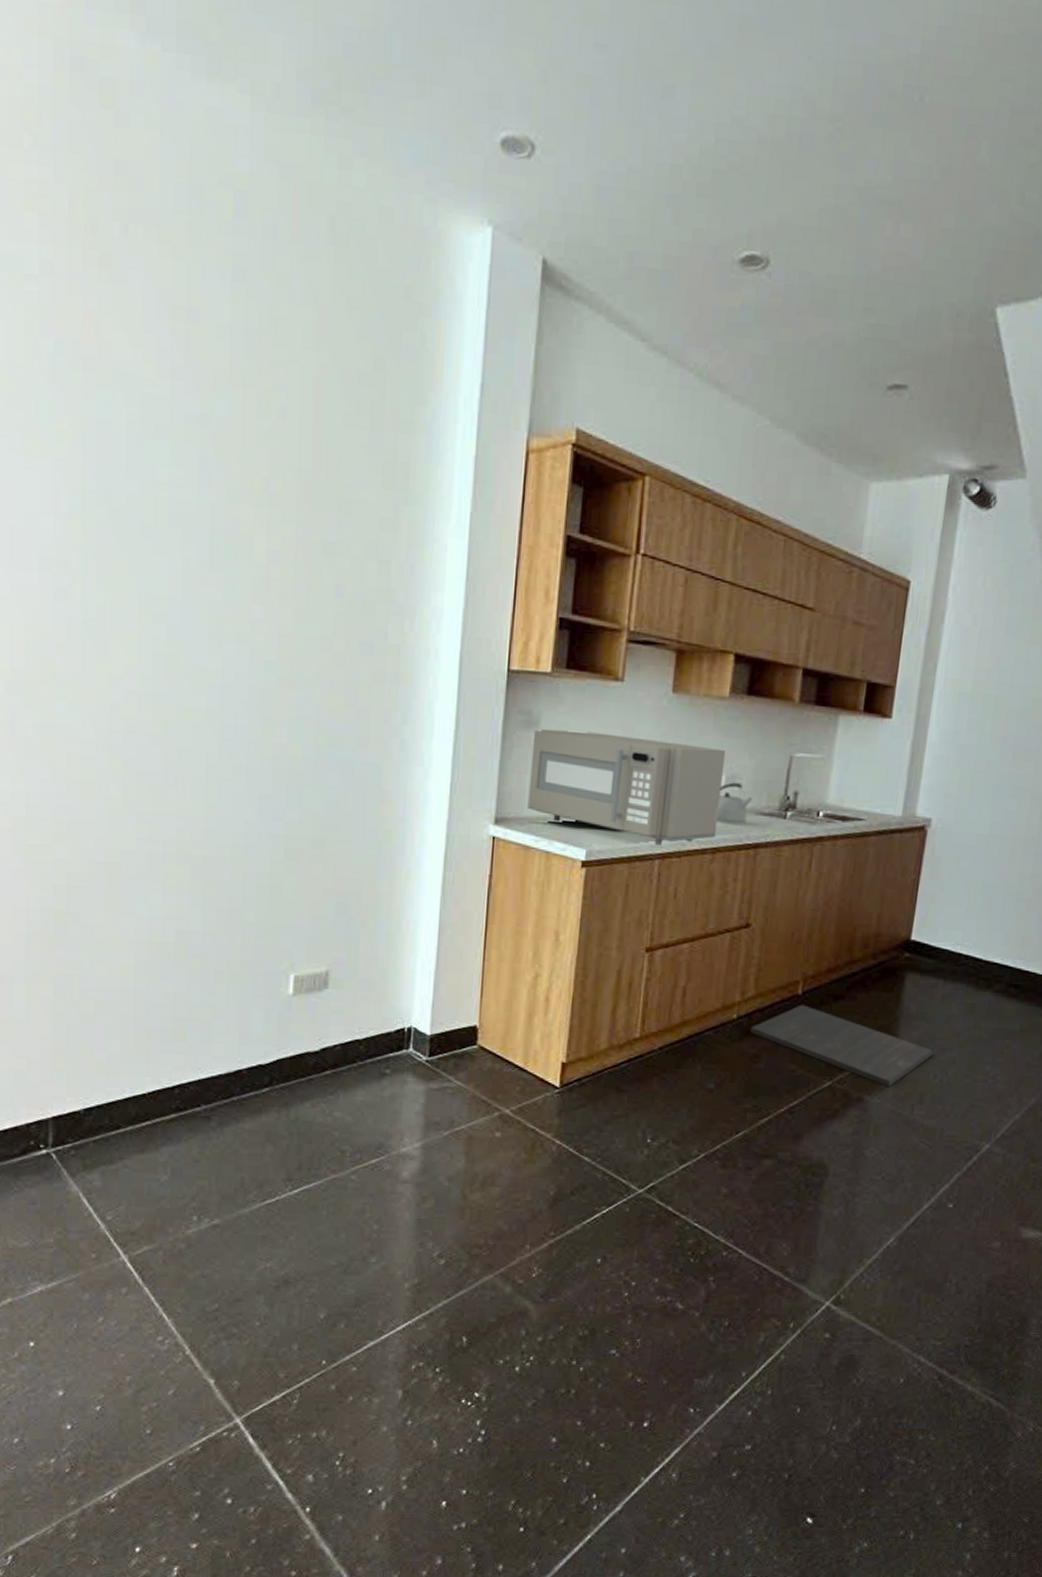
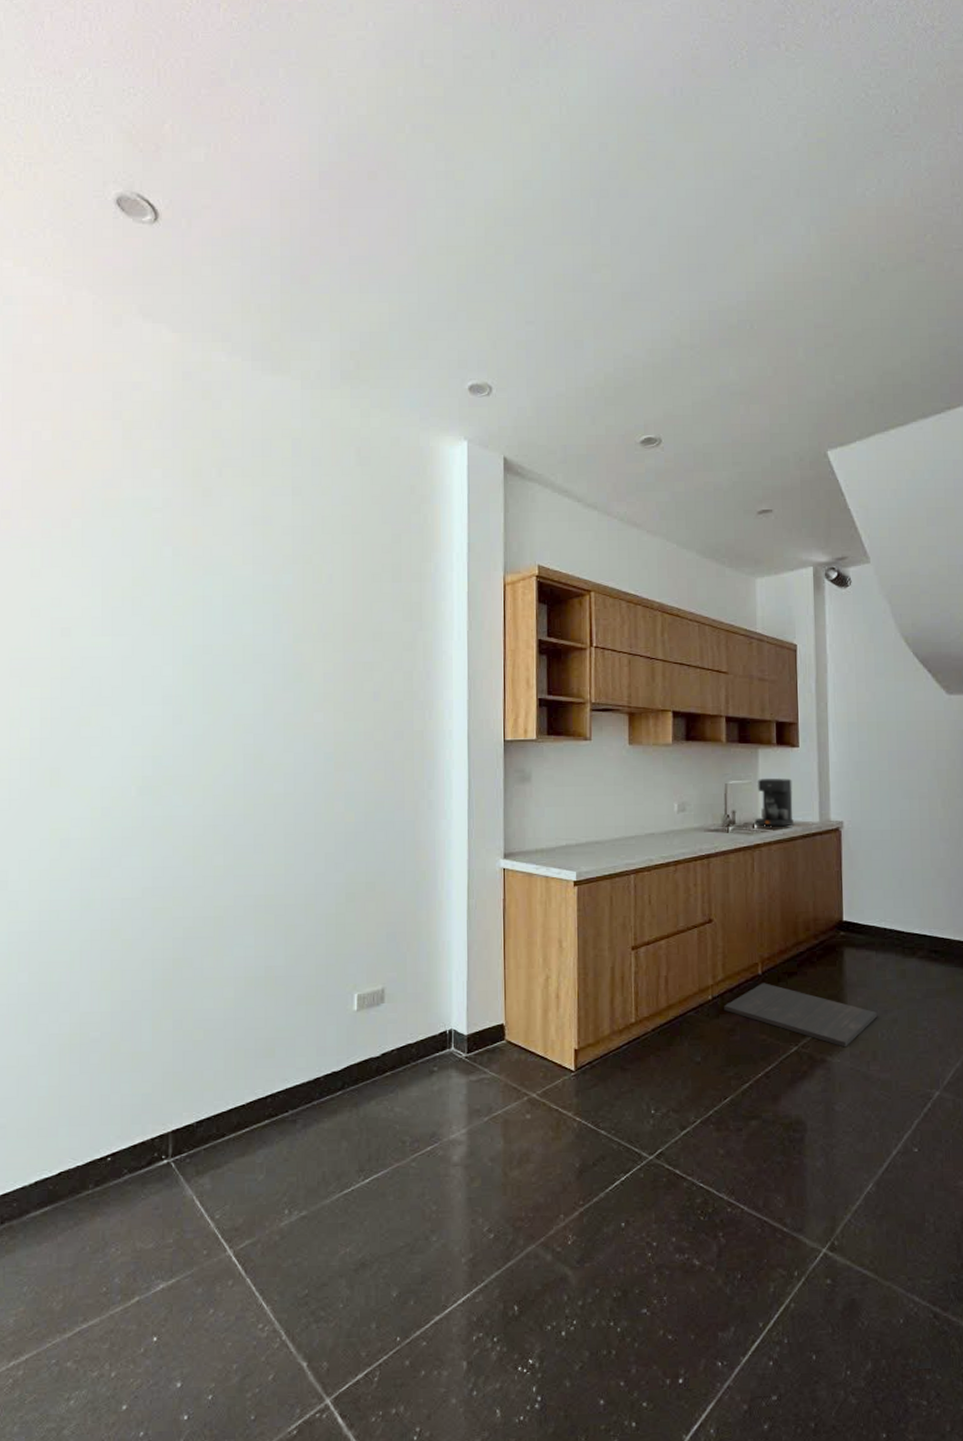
microwave: present [527,728,726,845] -> none [527,780,676,863]
kettle: present [716,782,753,826] -> none [674,808,701,842]
coffee maker: none [820,754,876,818] -> present [754,777,794,827]

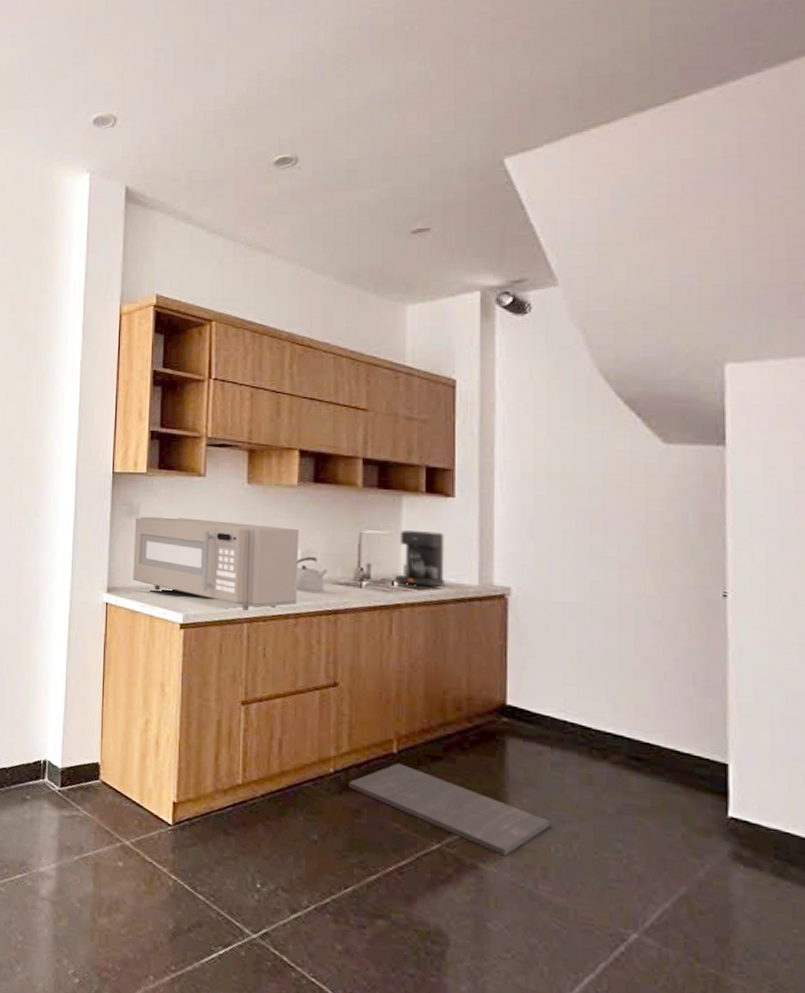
microwave: none [527,780,676,863] -> present [133,516,300,611]
kettle: none [674,808,701,842] -> present [296,556,329,594]

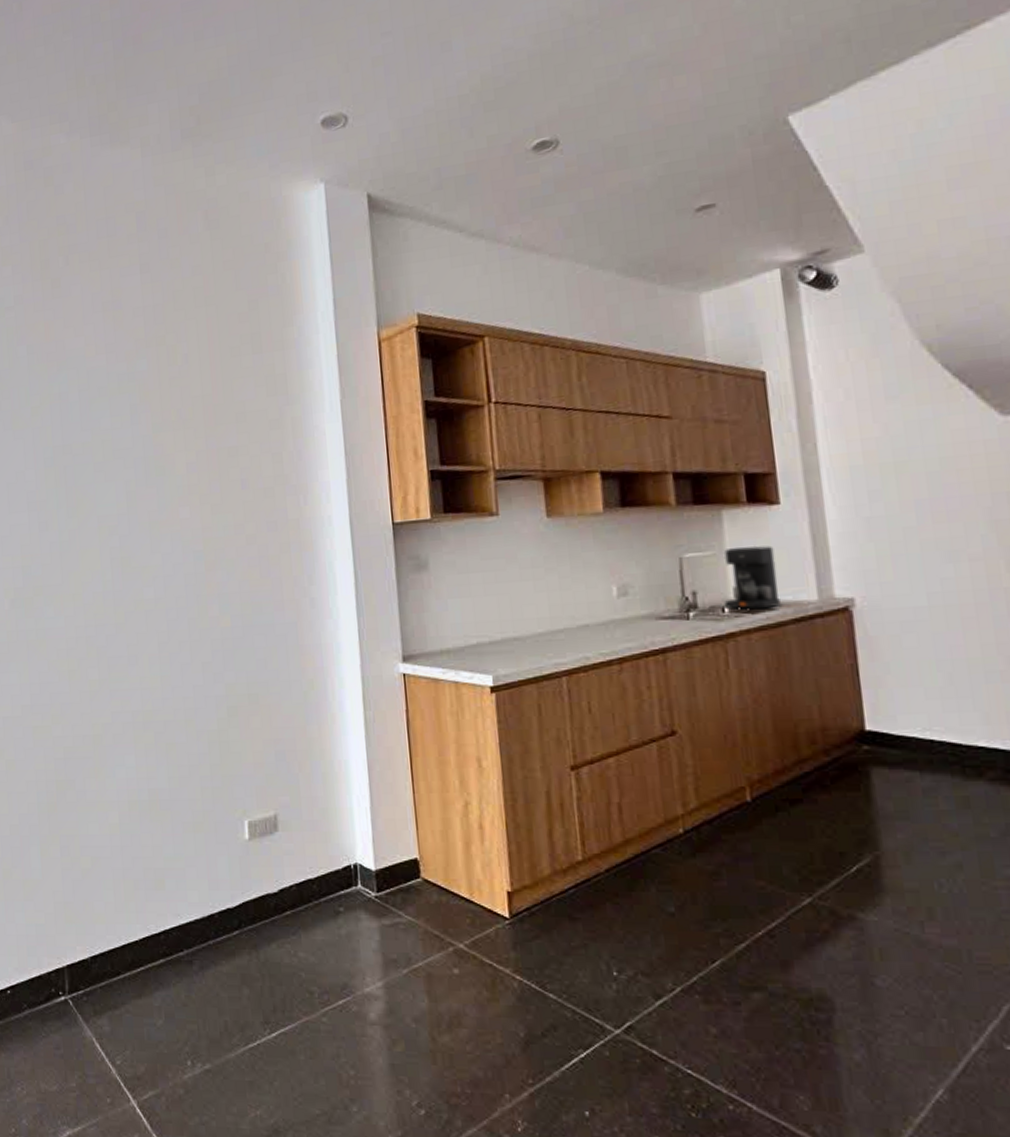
microwave: present [133,516,300,611] -> none [424,561,620,662]
kettle: present [296,556,329,594] -> none [613,591,650,633]
door mat: present [348,763,551,857] -> none [701,813,931,901]

